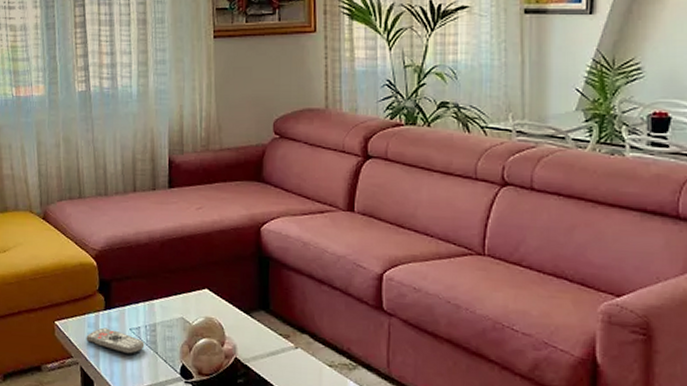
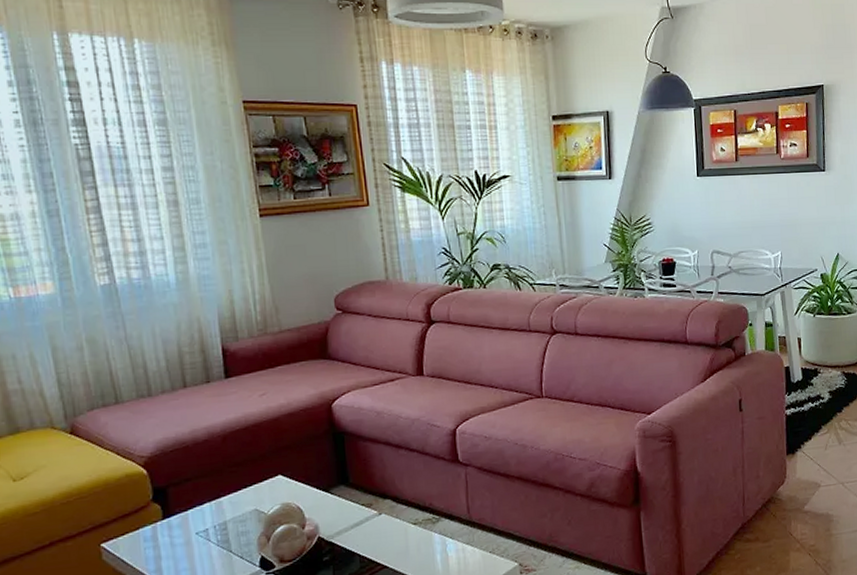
remote control: present [86,327,145,355] -> none [143,537,216,561]

